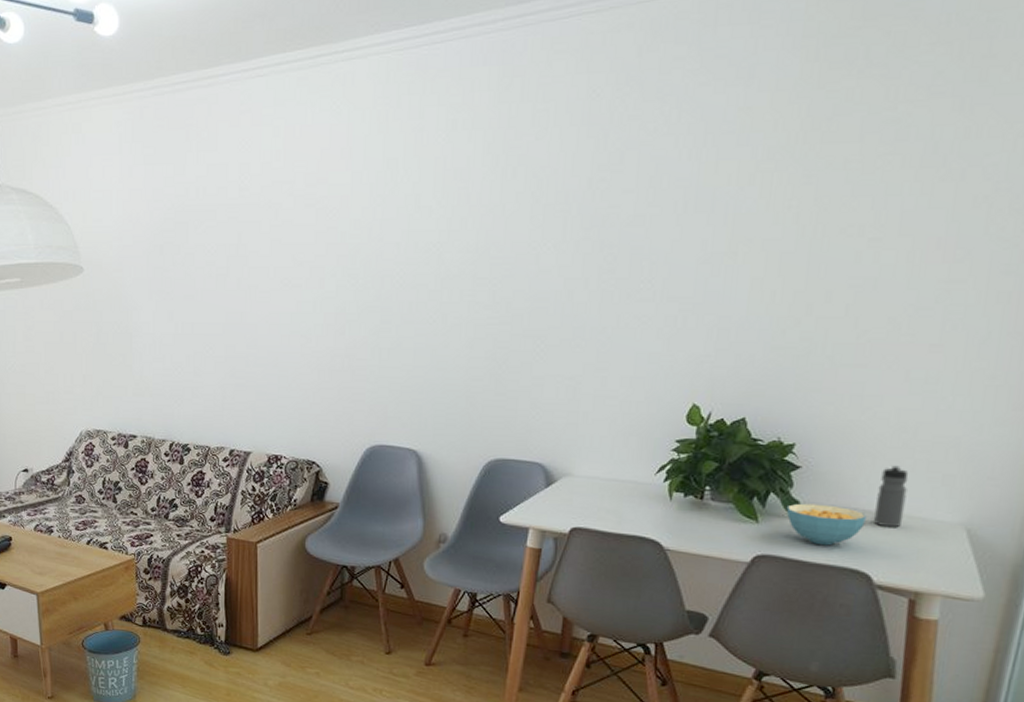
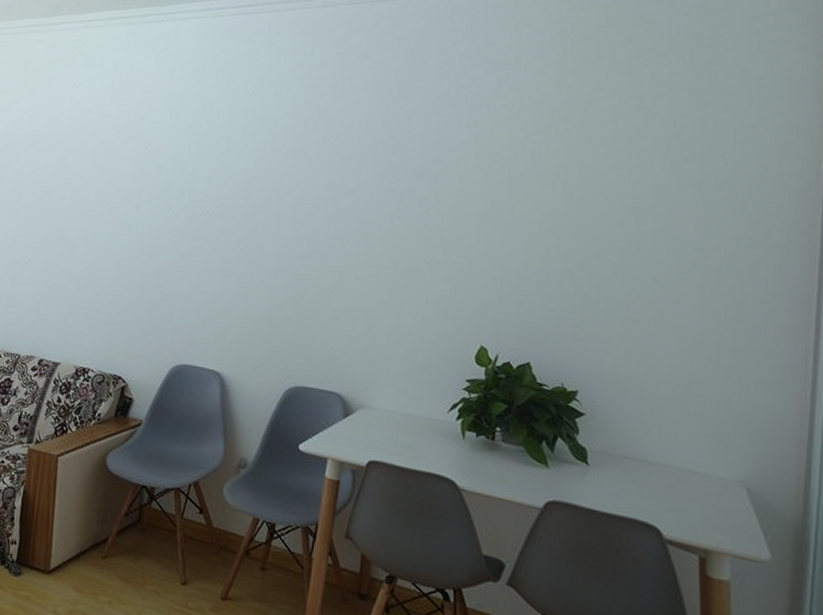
cereal bowl: present [786,503,866,546] -> none [574,450,650,496]
water bottle: present [874,465,909,528] -> none [657,418,686,482]

